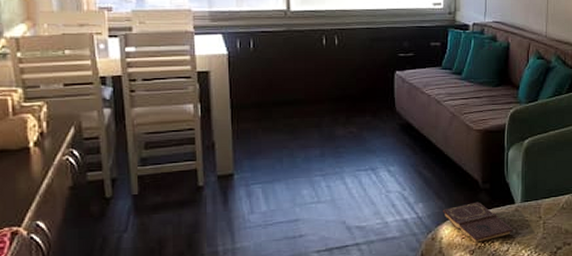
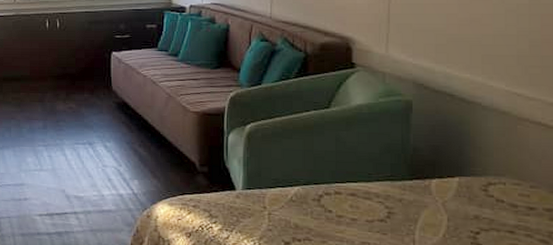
book: present [442,202,513,243] -> none [158,184,234,226]

